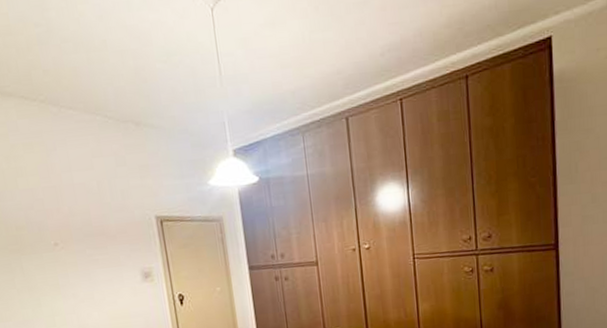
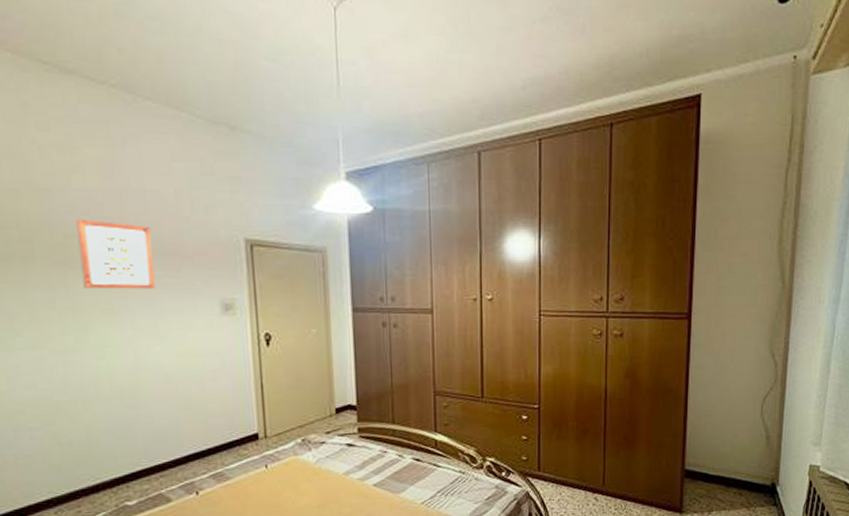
wall art: none [24,213,90,269] -> present [76,219,157,289]

